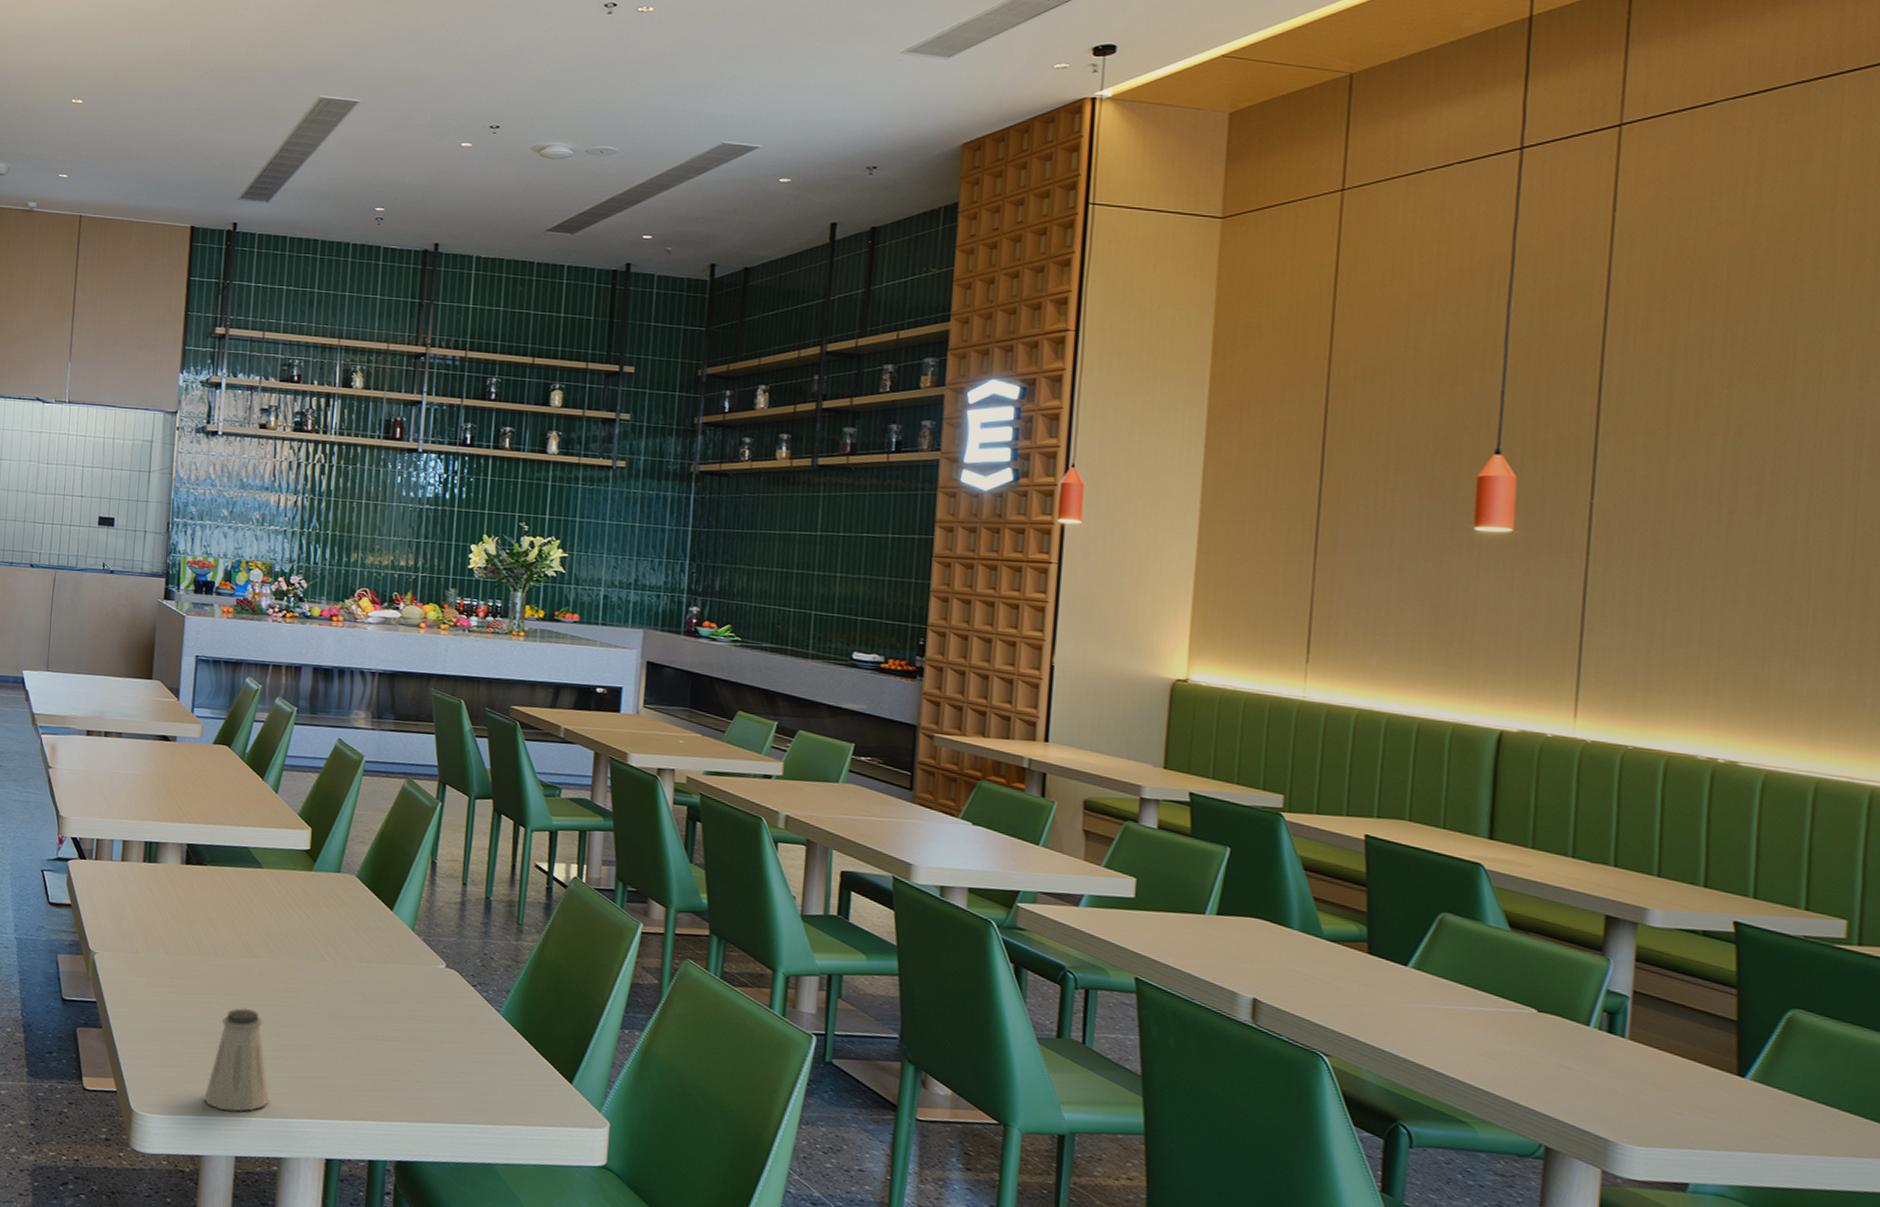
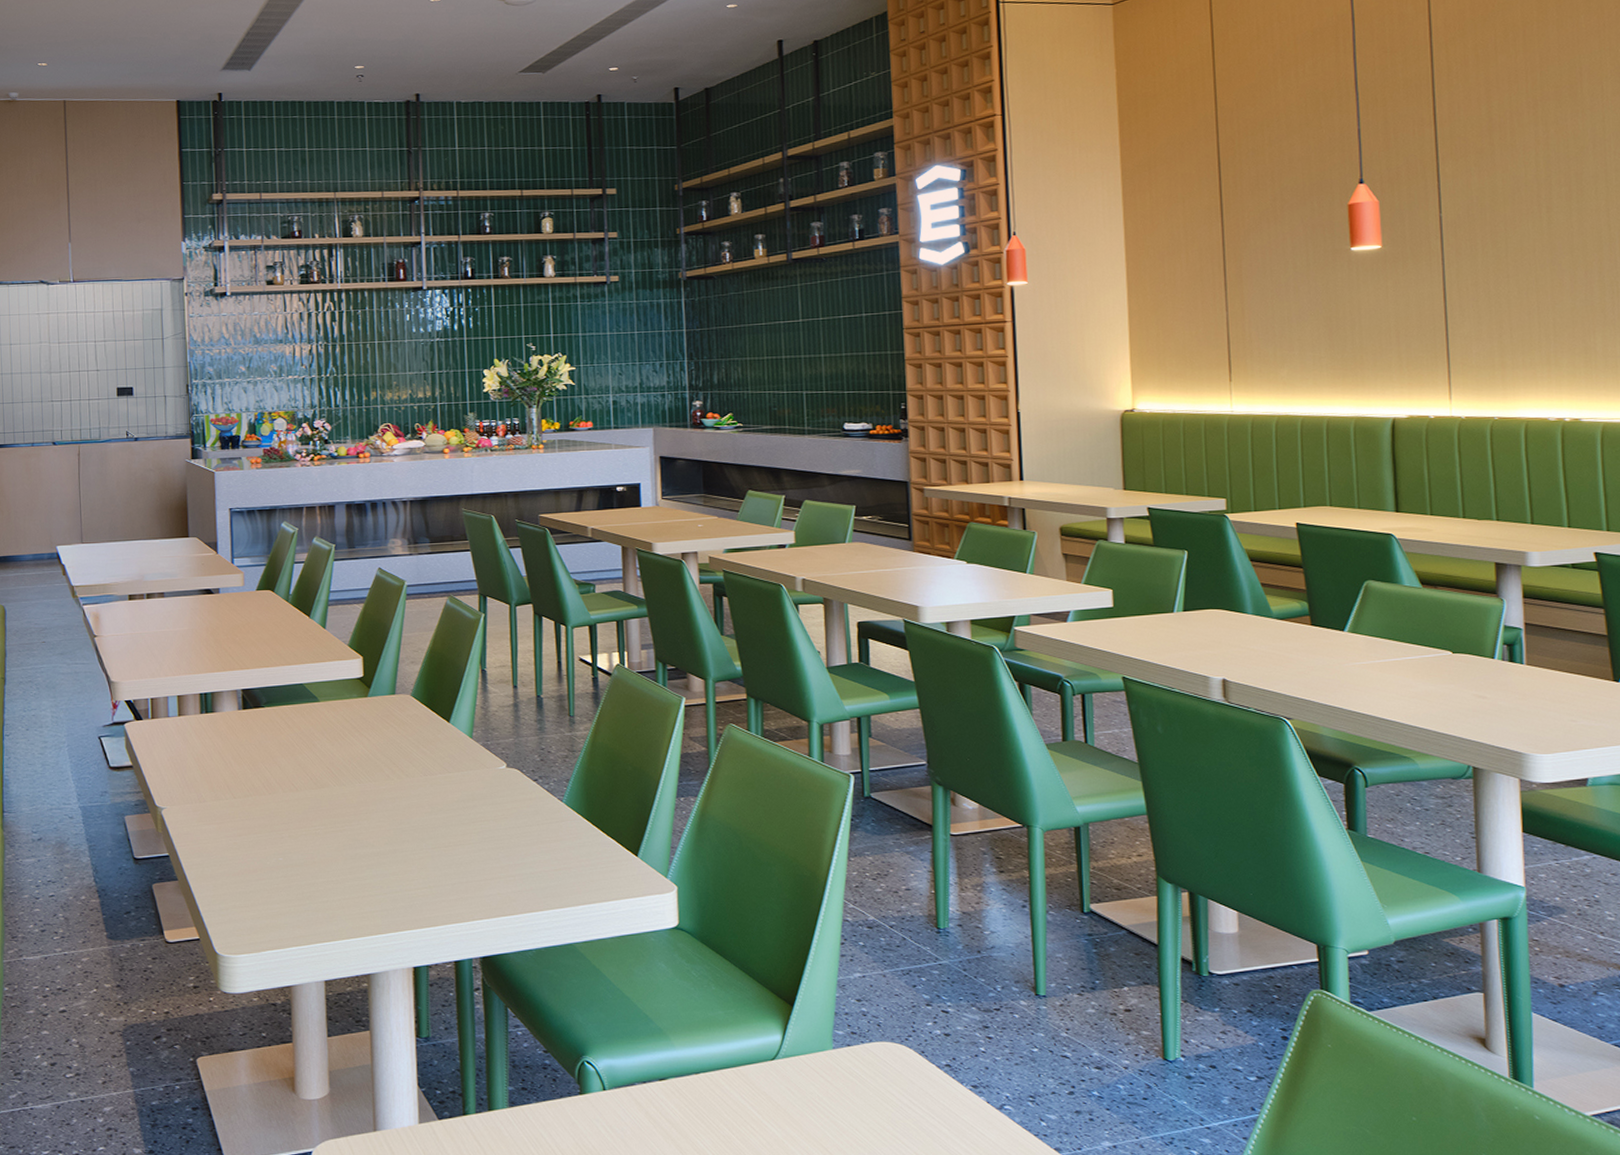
saltshaker: present [204,1008,270,1112] -> none [288,837,352,939]

